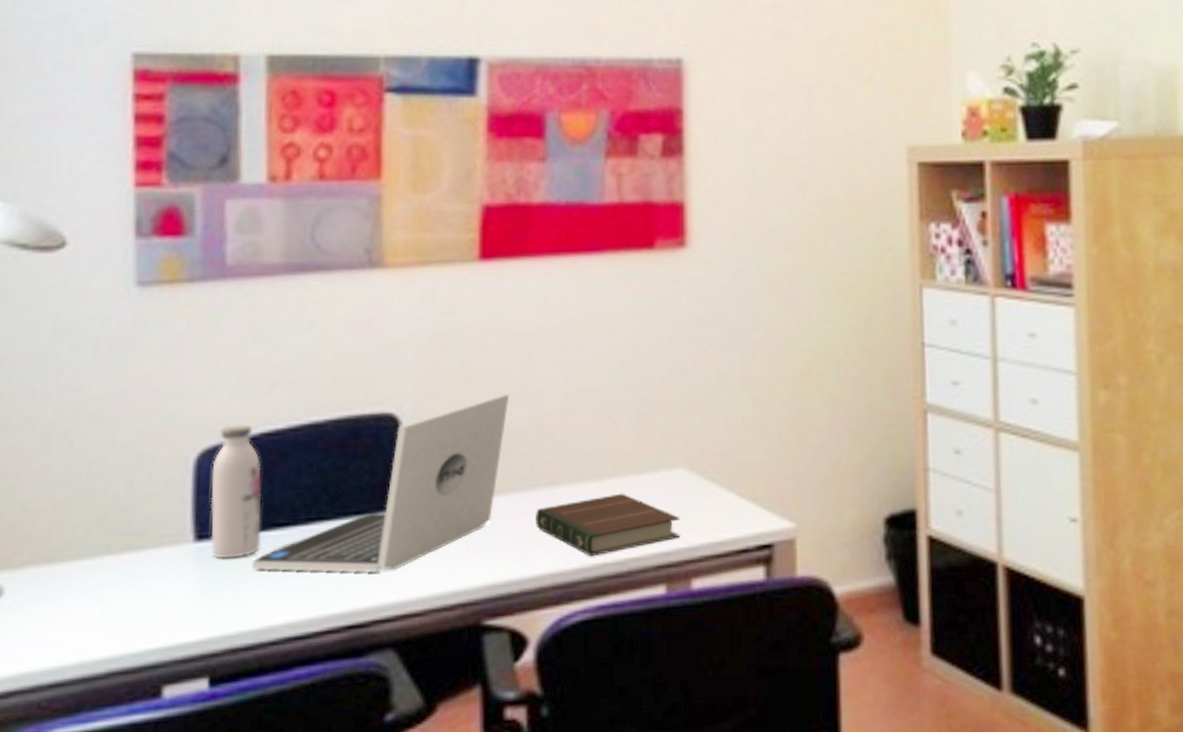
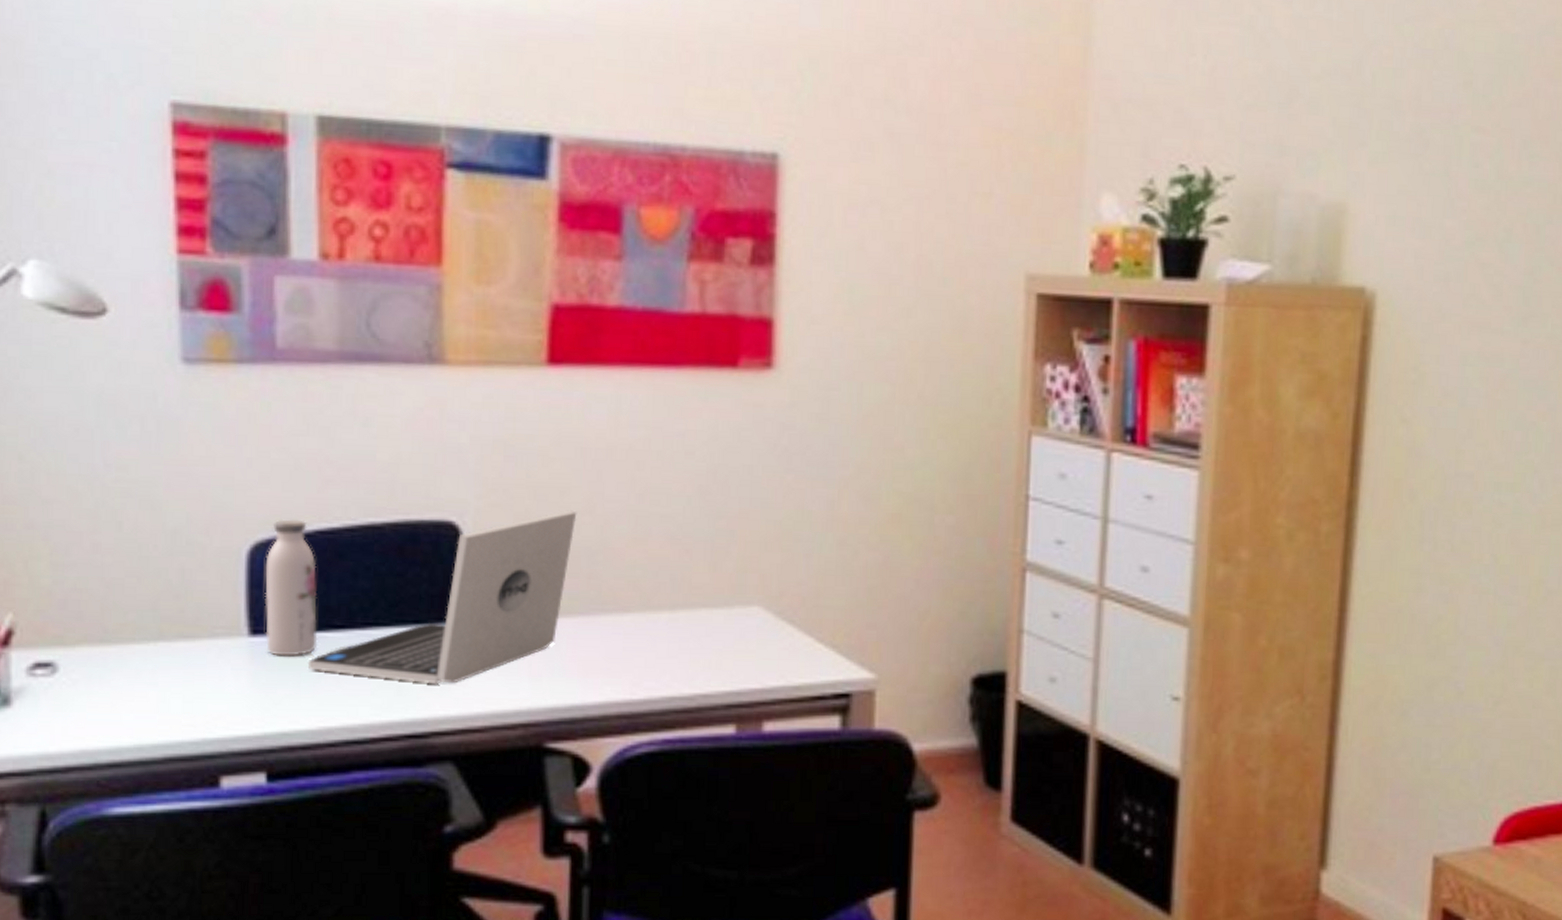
book: present [536,493,681,557] -> none [601,626,754,689]

